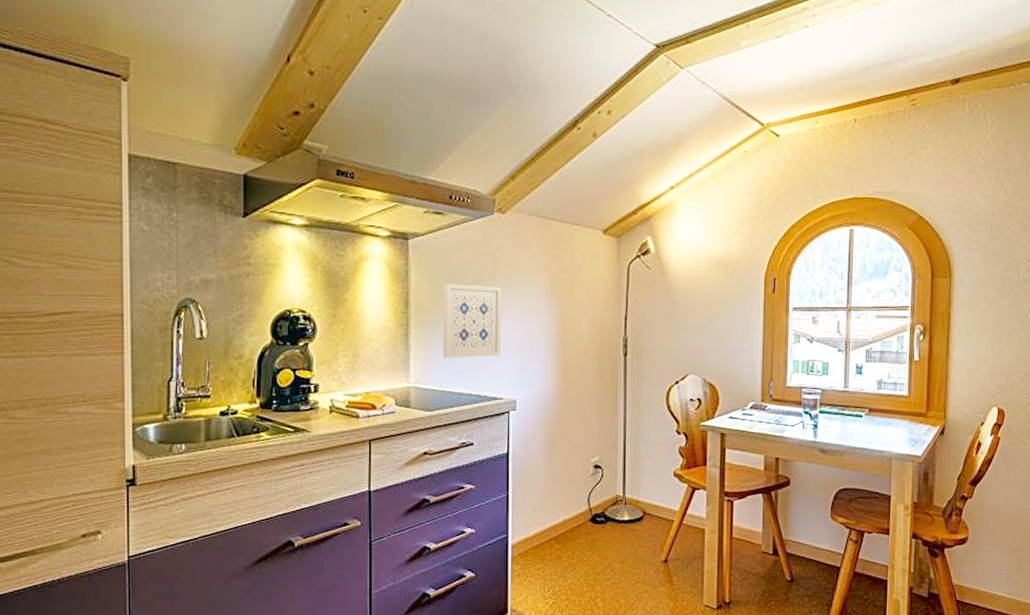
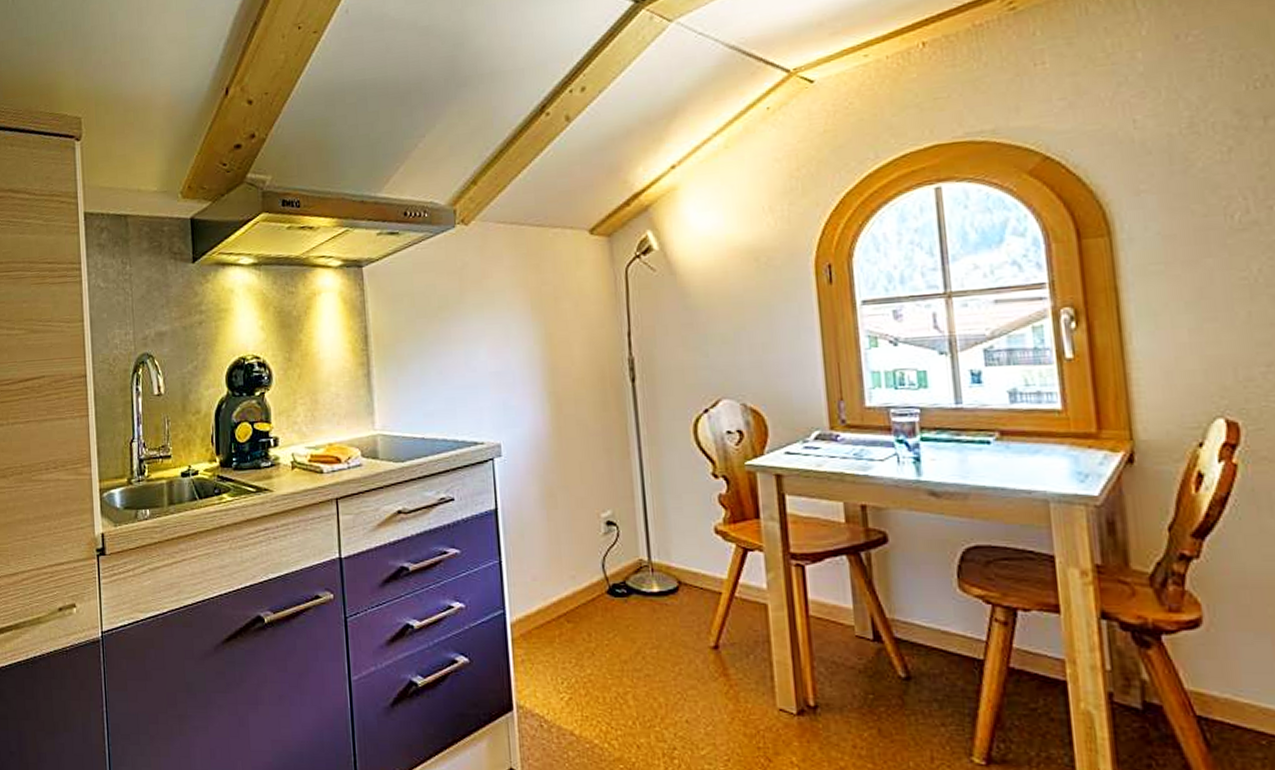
wall art: present [443,284,502,358] -> none [404,310,478,399]

